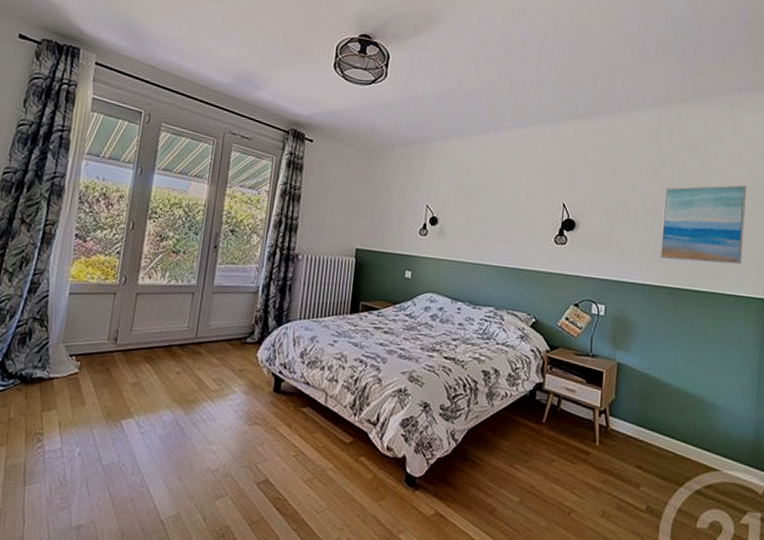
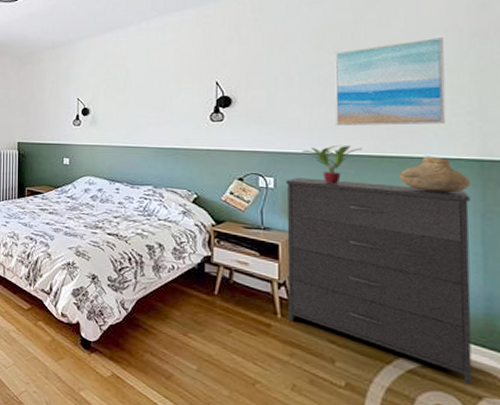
dresser: none [605,306,753,501] -> present [286,177,473,385]
potted plant: none [630,277,679,315] -> present [301,146,362,184]
ceramic vessel: none [704,292,755,328] -> present [399,156,472,193]

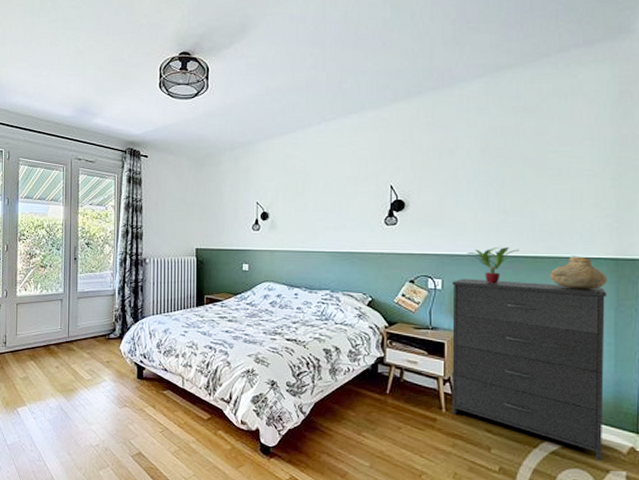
wall art: present [334,38,446,126] -> none [496,145,590,228]

